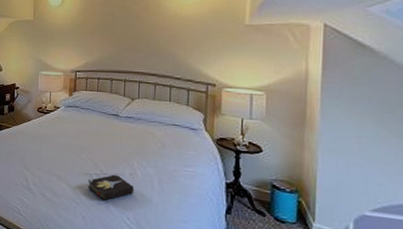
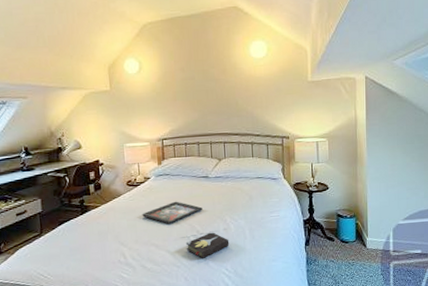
decorative tray: none [48,135,109,158] -> present [142,201,202,224]

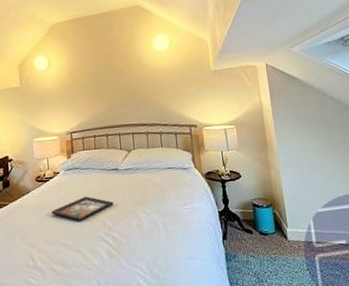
hardback book: present [185,231,230,259] -> none [97,227,143,259]

